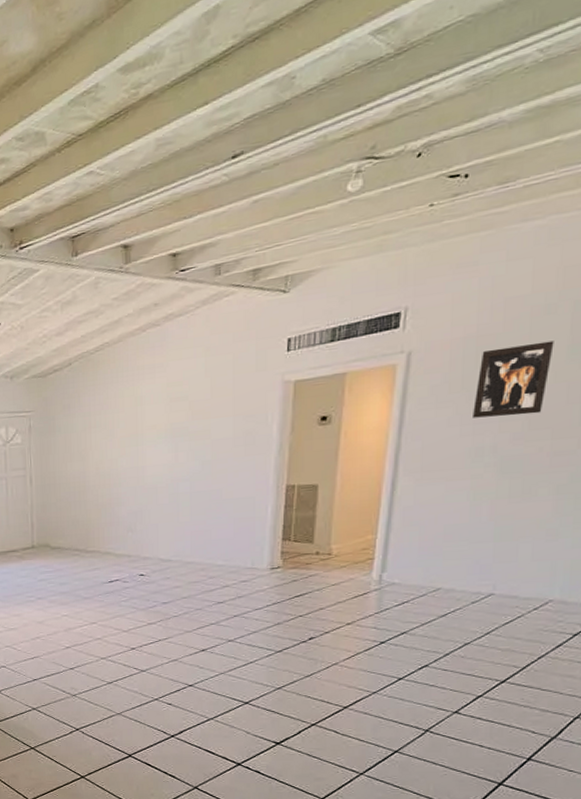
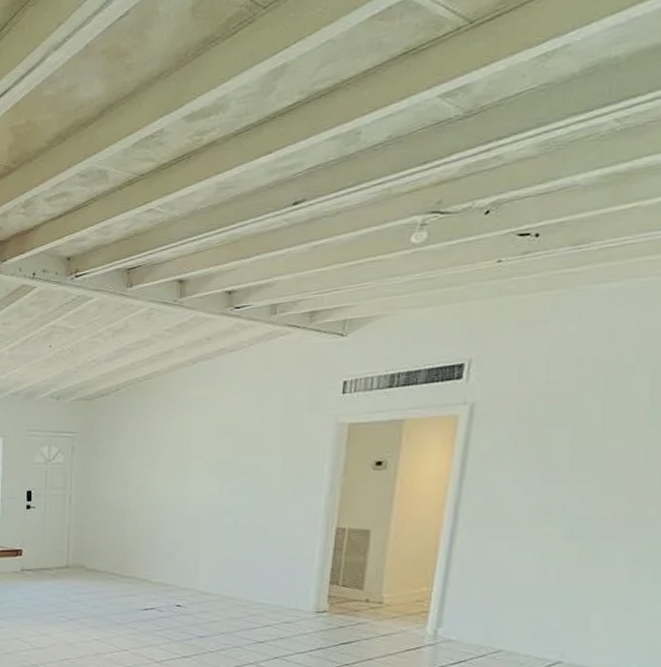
wall art: present [473,340,554,418] -> none [541,404,631,477]

